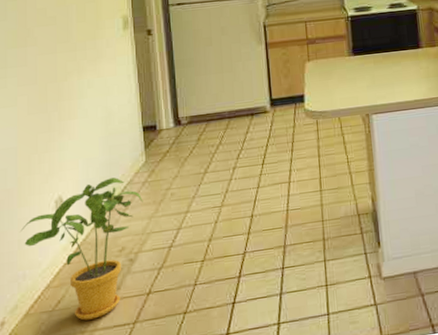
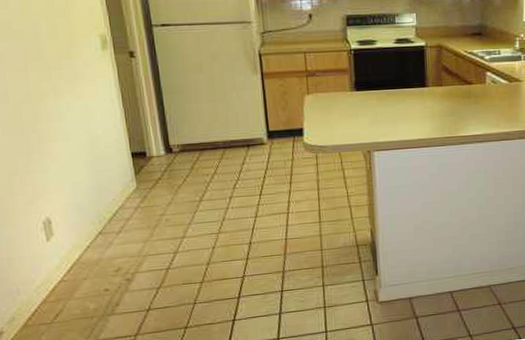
house plant: present [20,177,143,321] -> none [9,202,137,332]

